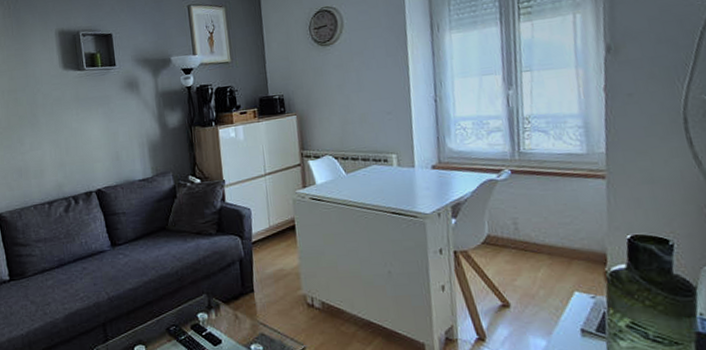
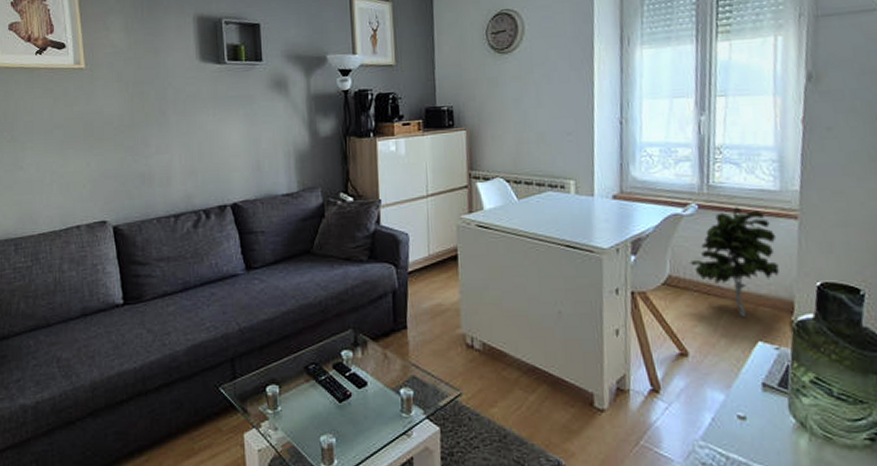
indoor plant: none [506,170,591,270] -> present [689,207,779,317]

